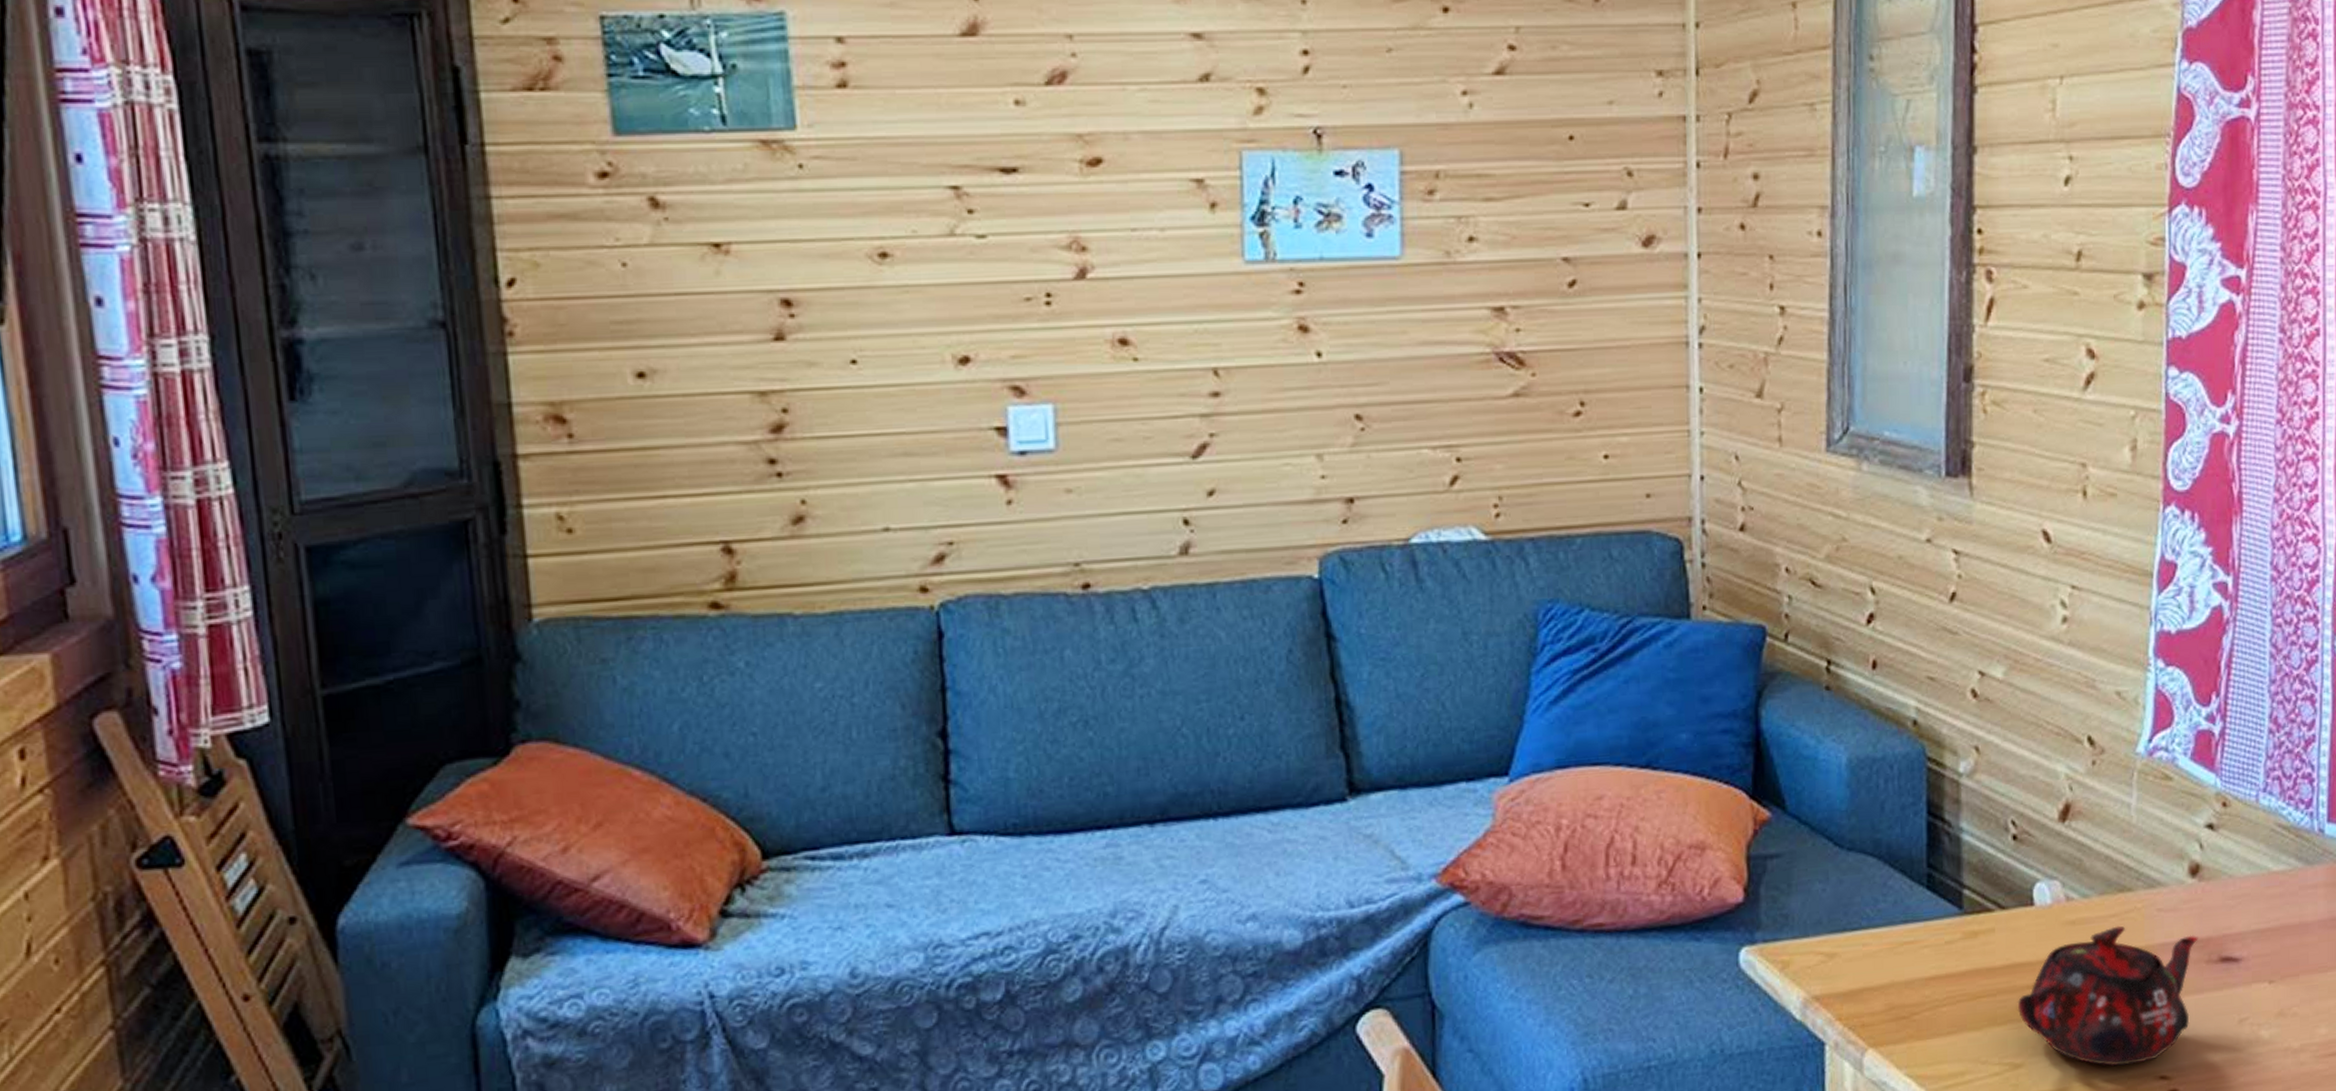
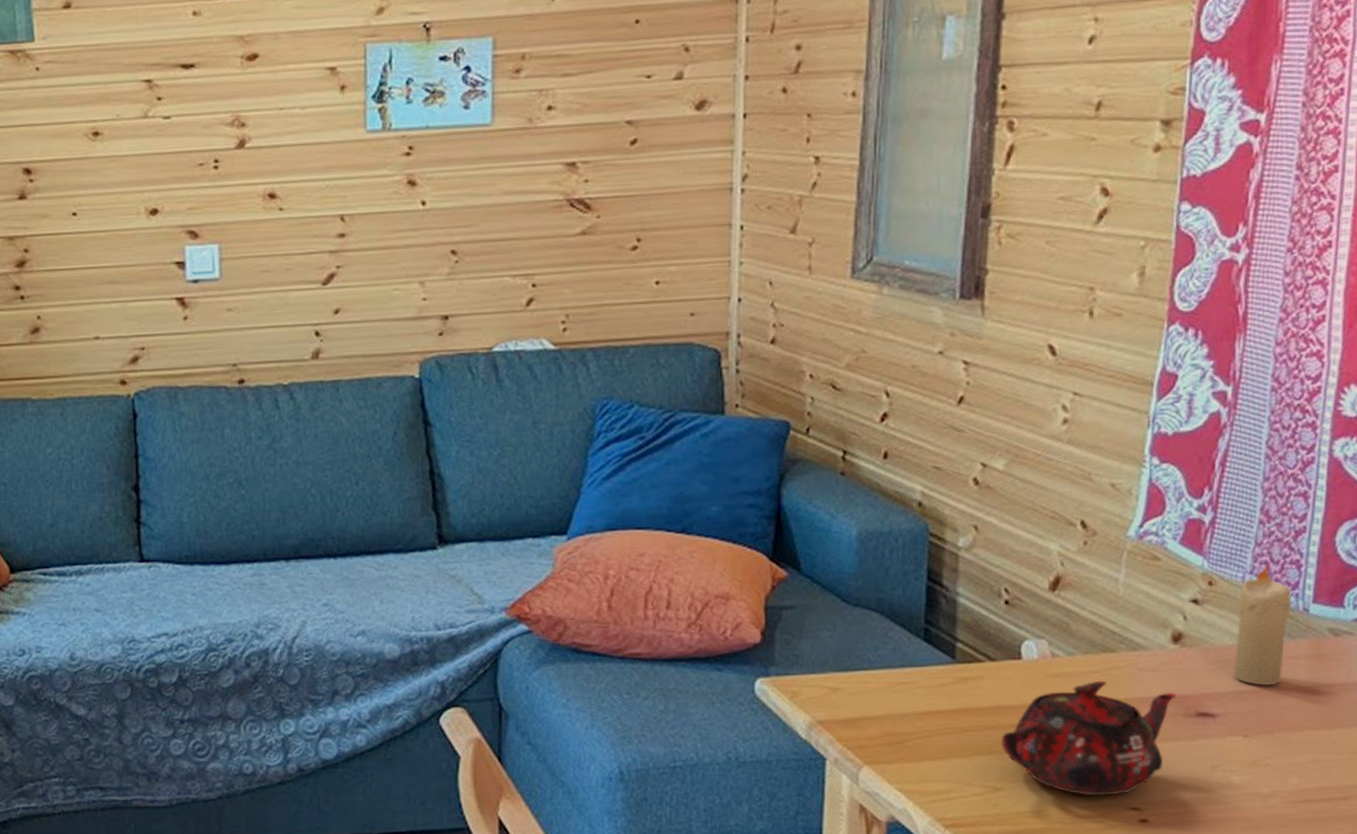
candle: none [2253,779,2306,921] -> present [1234,564,1292,685]

